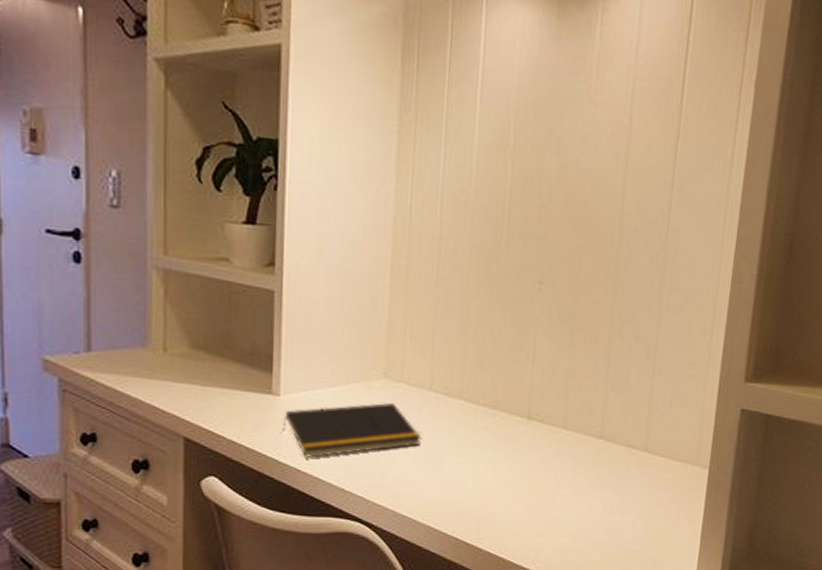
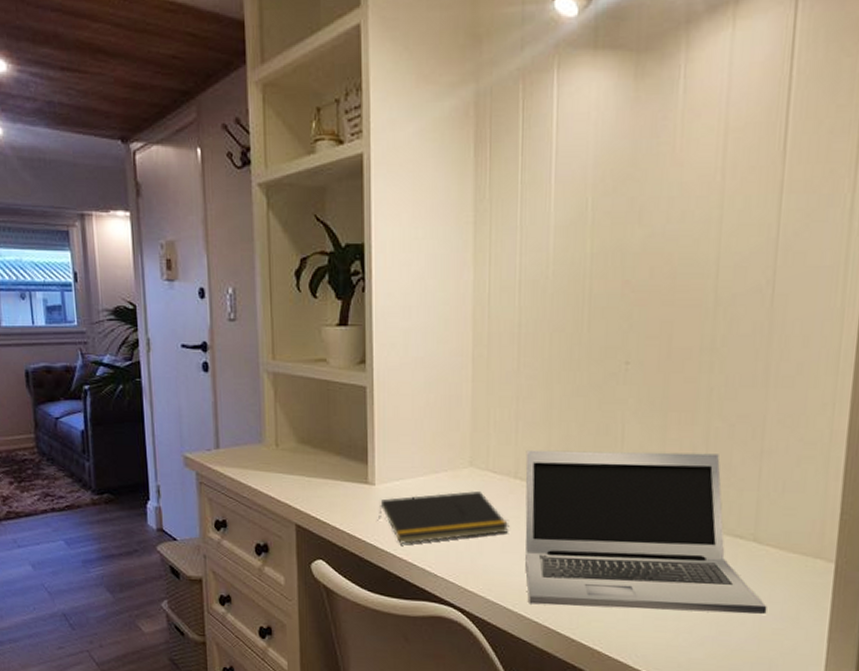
laptop: none [436,362,654,517] -> present [525,449,767,614]

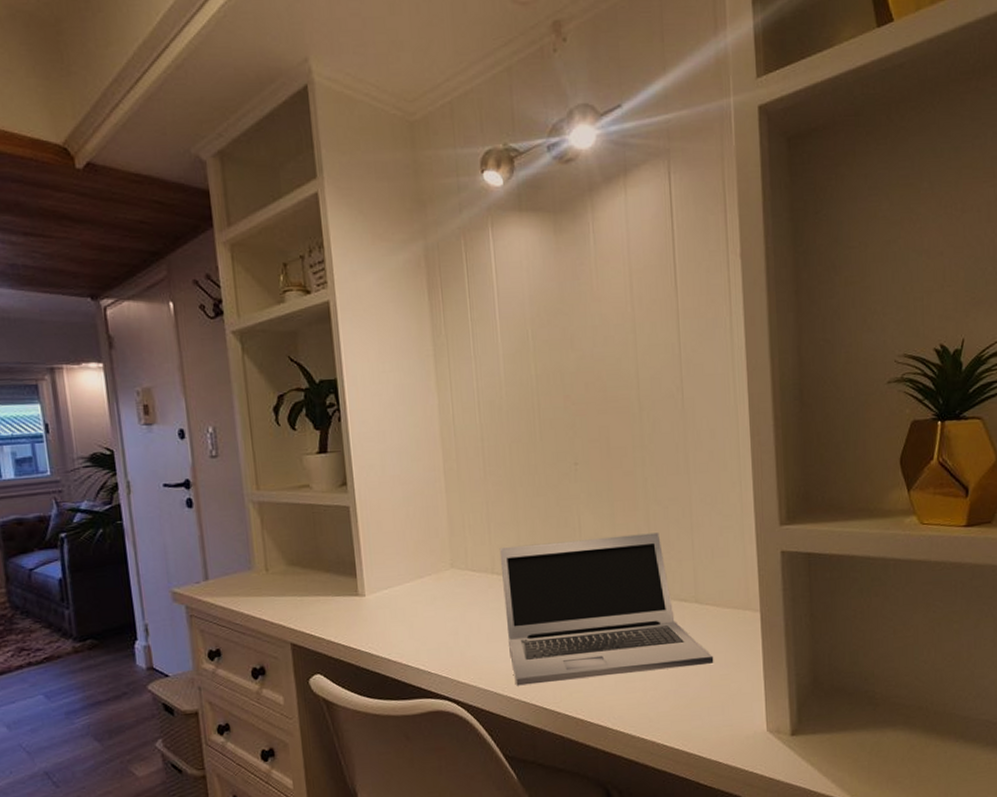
notepad: present [379,491,509,544] -> none [371,590,492,648]

